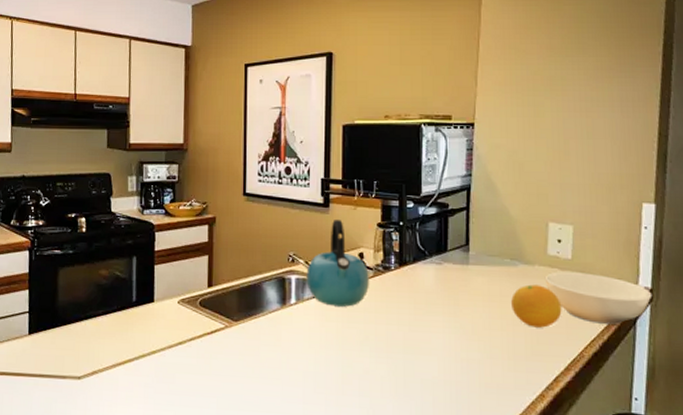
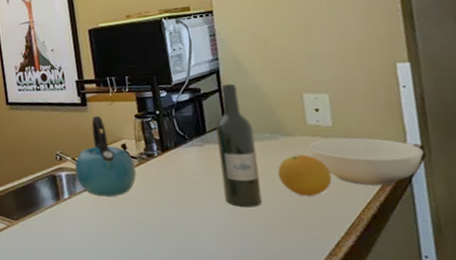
wine bottle: none [454,202,494,333] -> present [216,83,263,208]

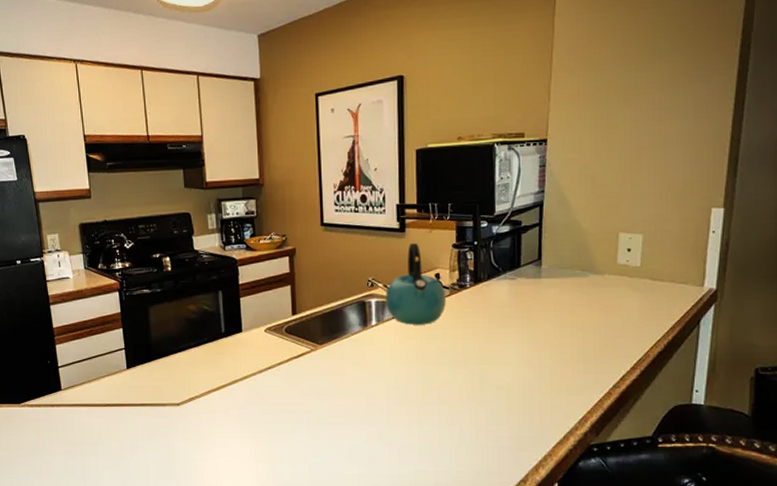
wine bottle: present [216,83,263,208] -> none [527,218,566,341]
fruit: present [277,154,333,196] -> none [582,293,630,332]
bowl: present [308,137,424,186] -> none [614,278,717,325]

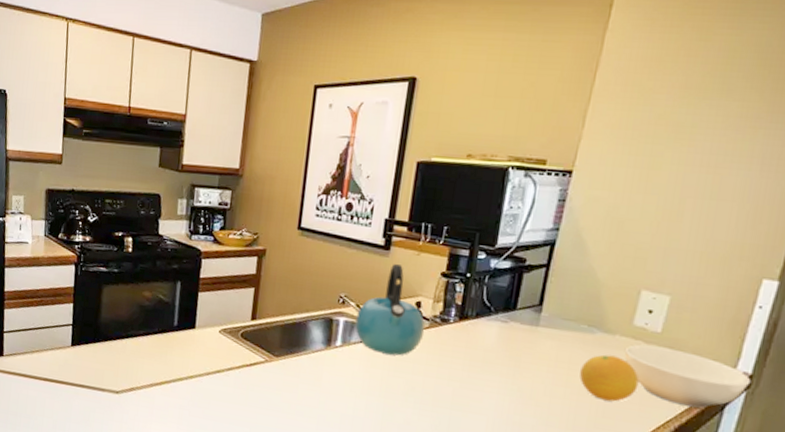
fruit: none [582,293,630,332] -> present [579,354,639,402]
bowl: none [614,278,717,325] -> present [624,344,752,408]

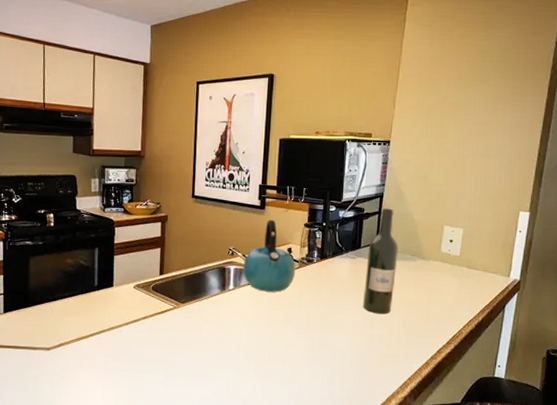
wine bottle: none [511,259,571,399] -> present [362,208,398,314]
fruit: present [579,354,639,402] -> none [409,276,449,311]
bowl: present [624,344,752,408] -> none [437,266,520,308]

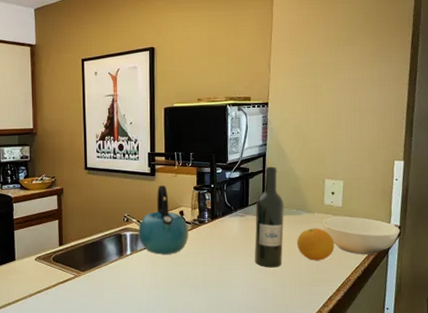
fruit: none [409,276,449,311] -> present [297,228,335,261]
bowl: none [437,266,520,308] -> present [322,216,401,254]

